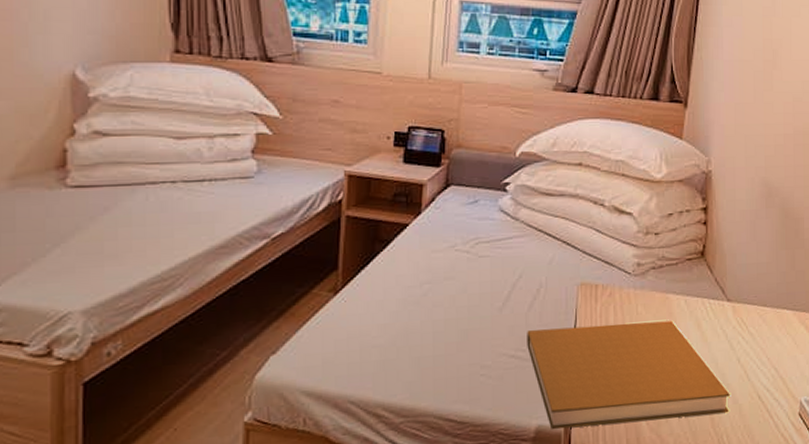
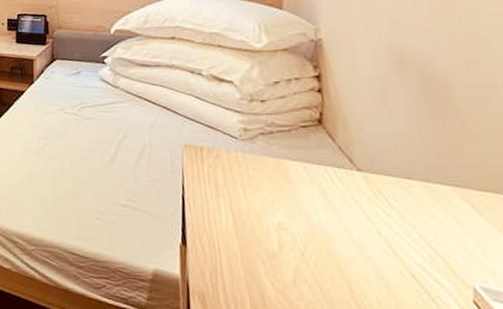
book: present [527,320,730,430] -> none [136,184,373,287]

